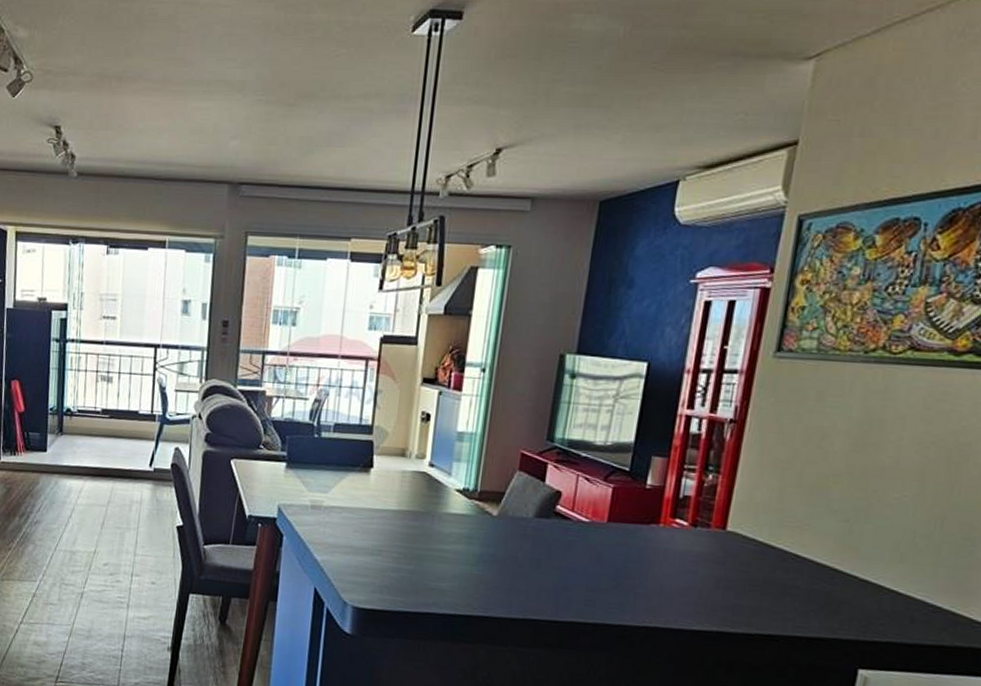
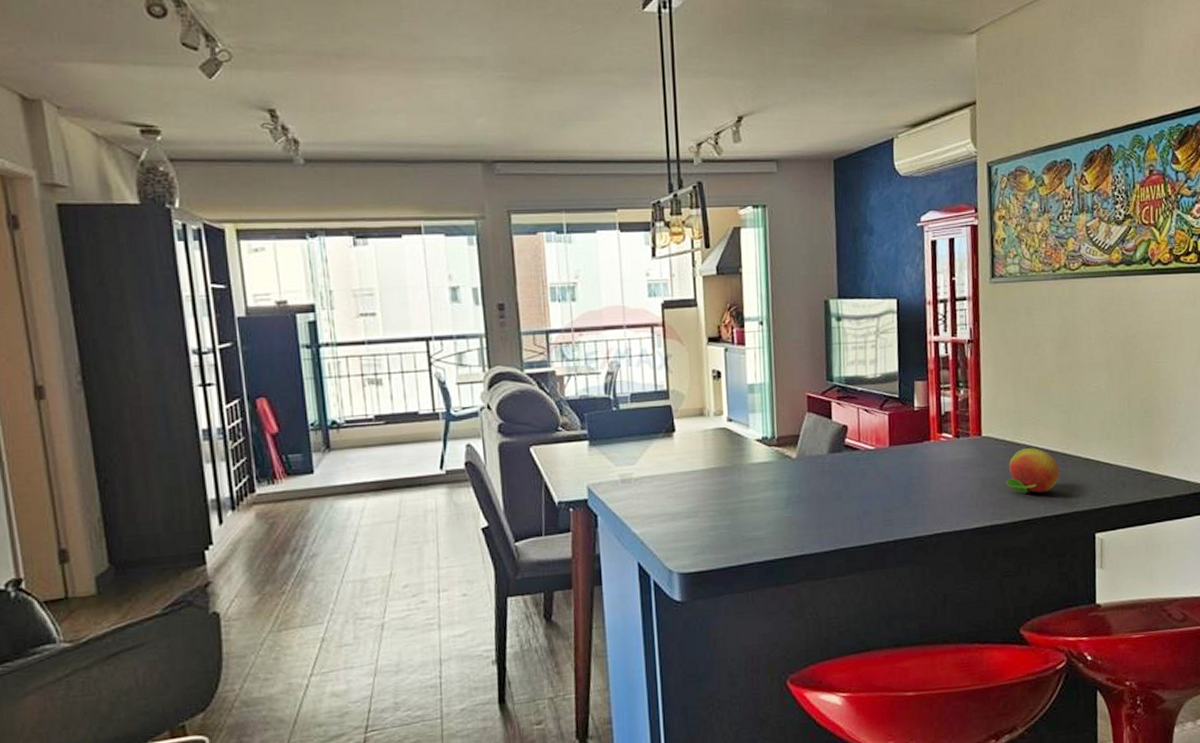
fruit: none [746,553,824,608] -> present [1005,448,1060,494]

